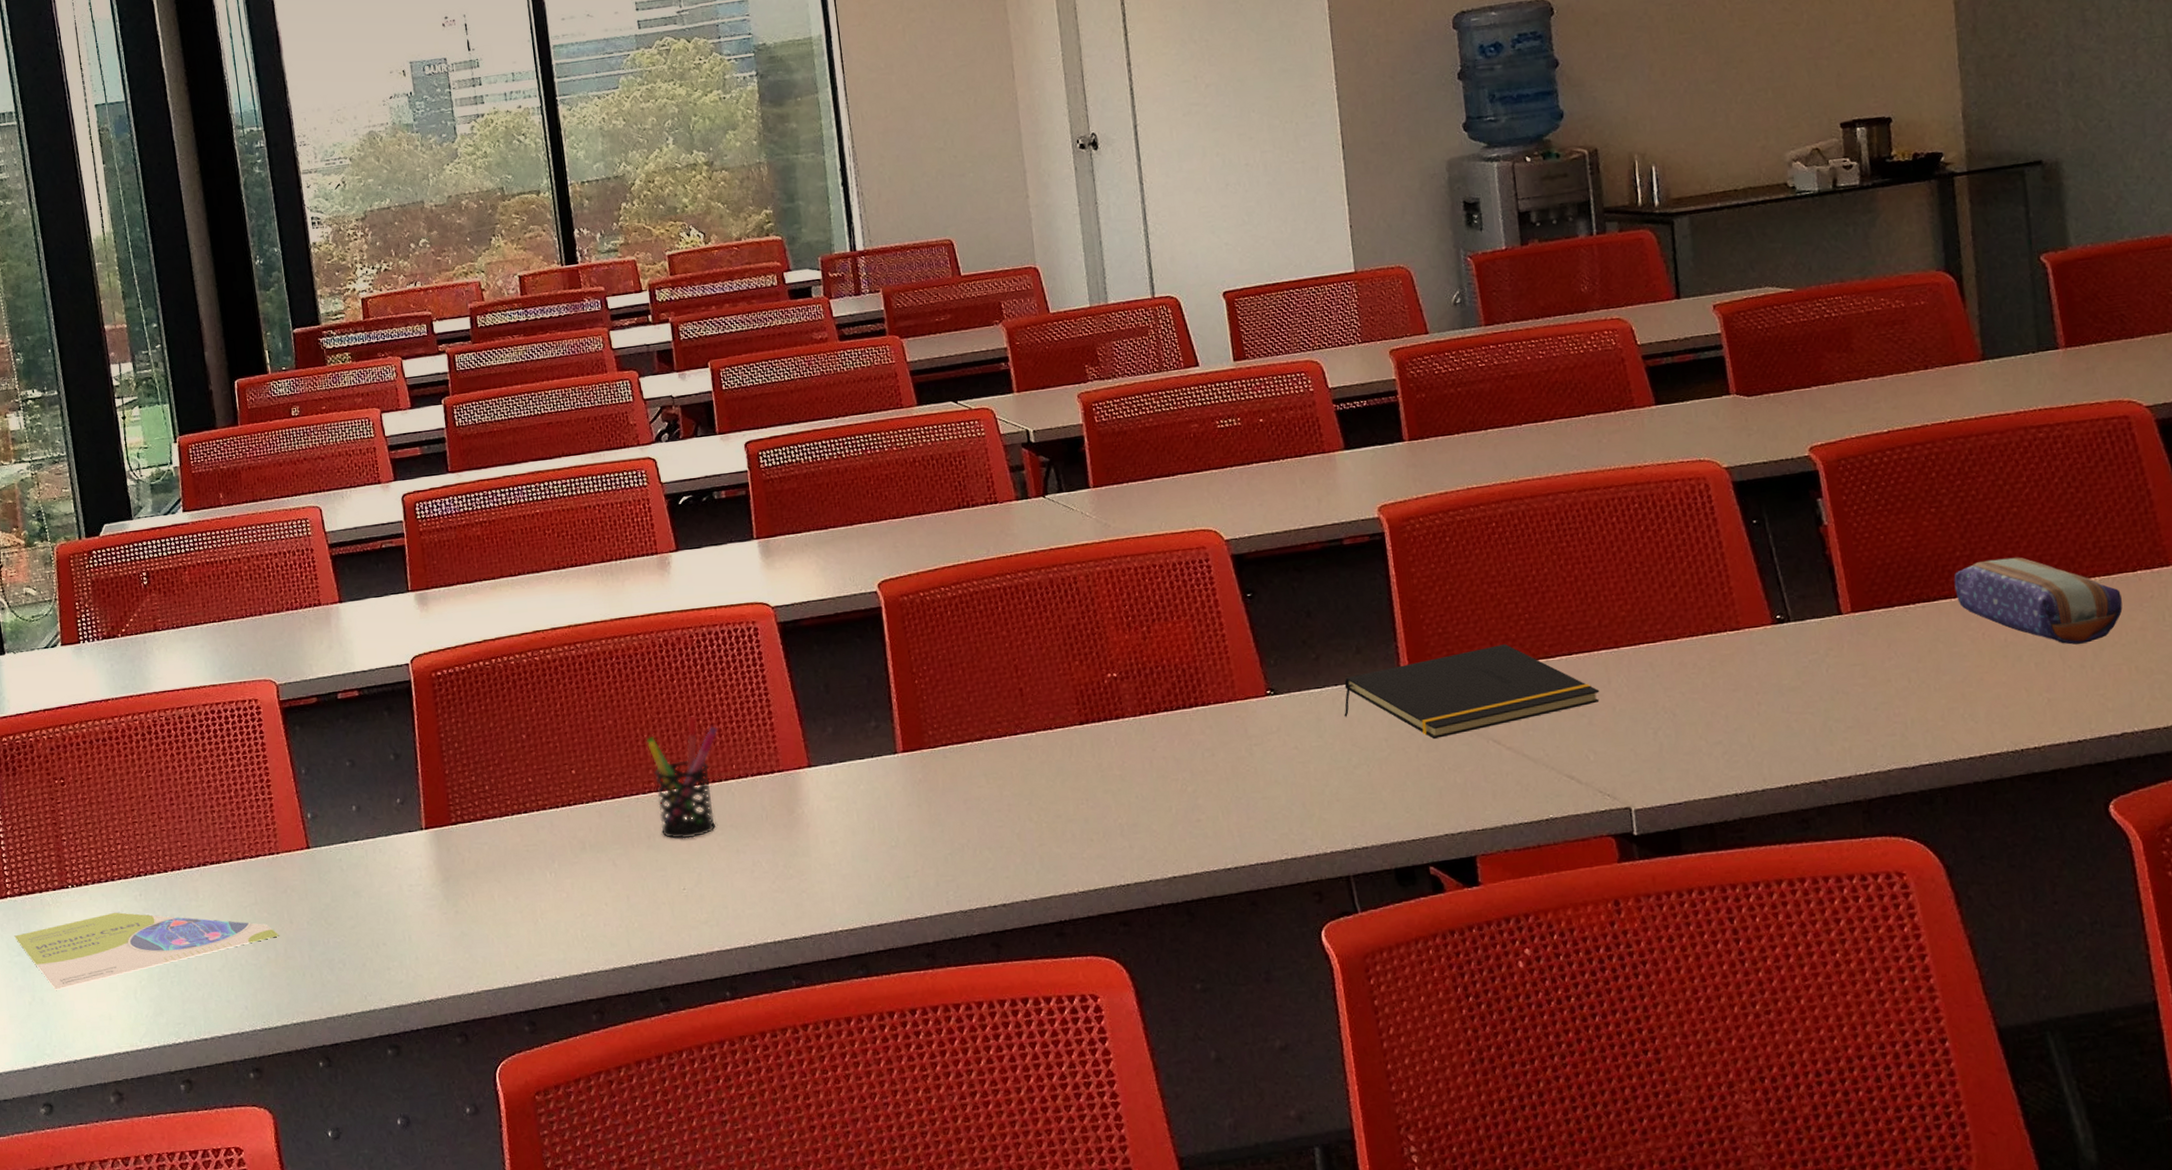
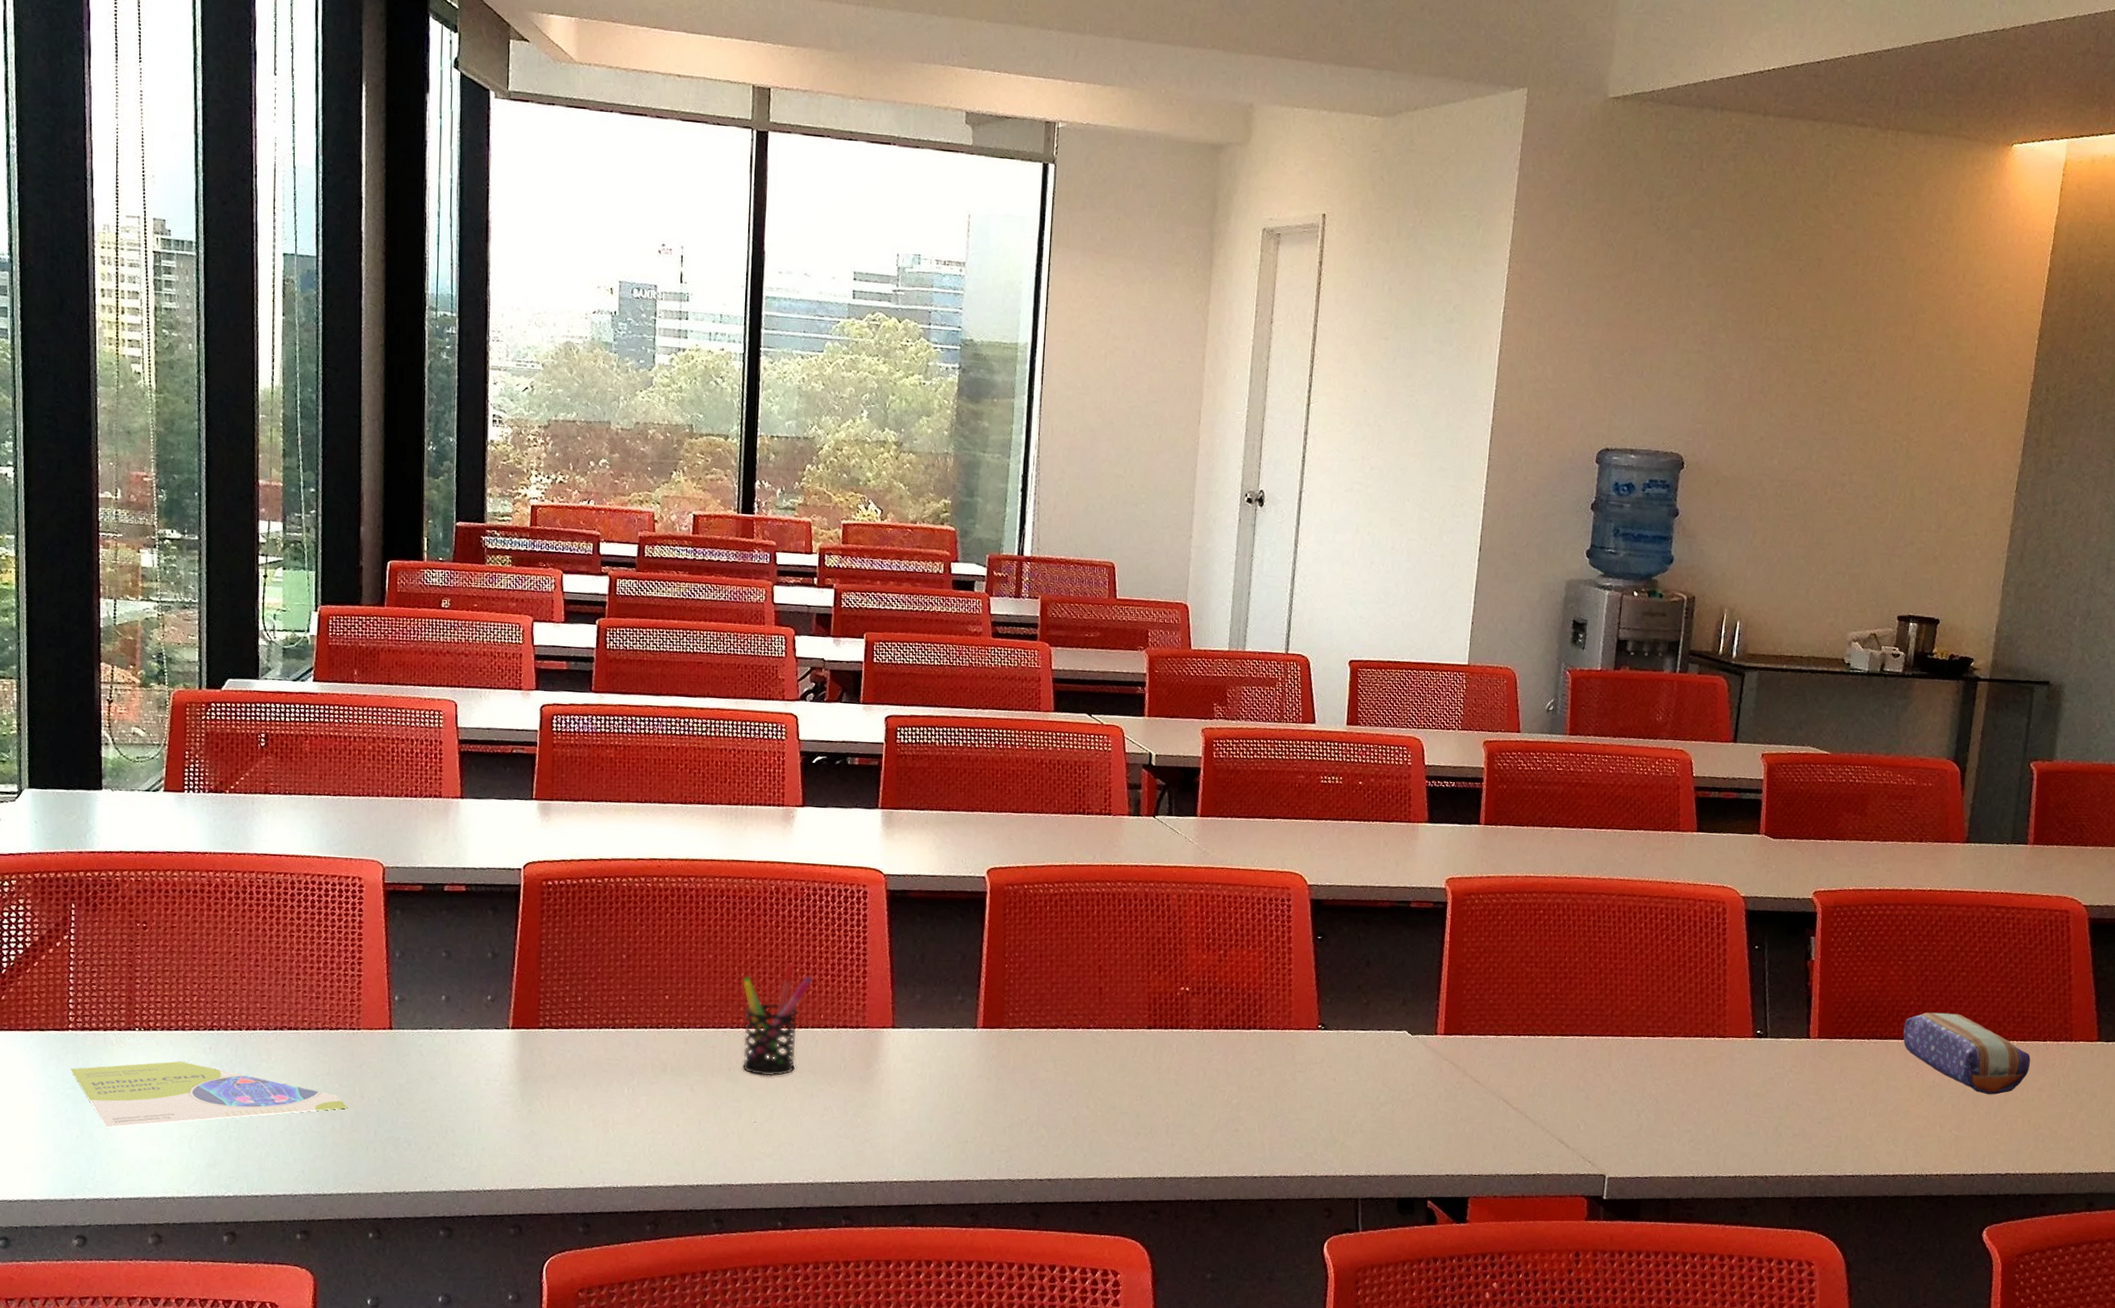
notepad: present [1344,644,1600,739] -> none [1381,1017,1600,1091]

